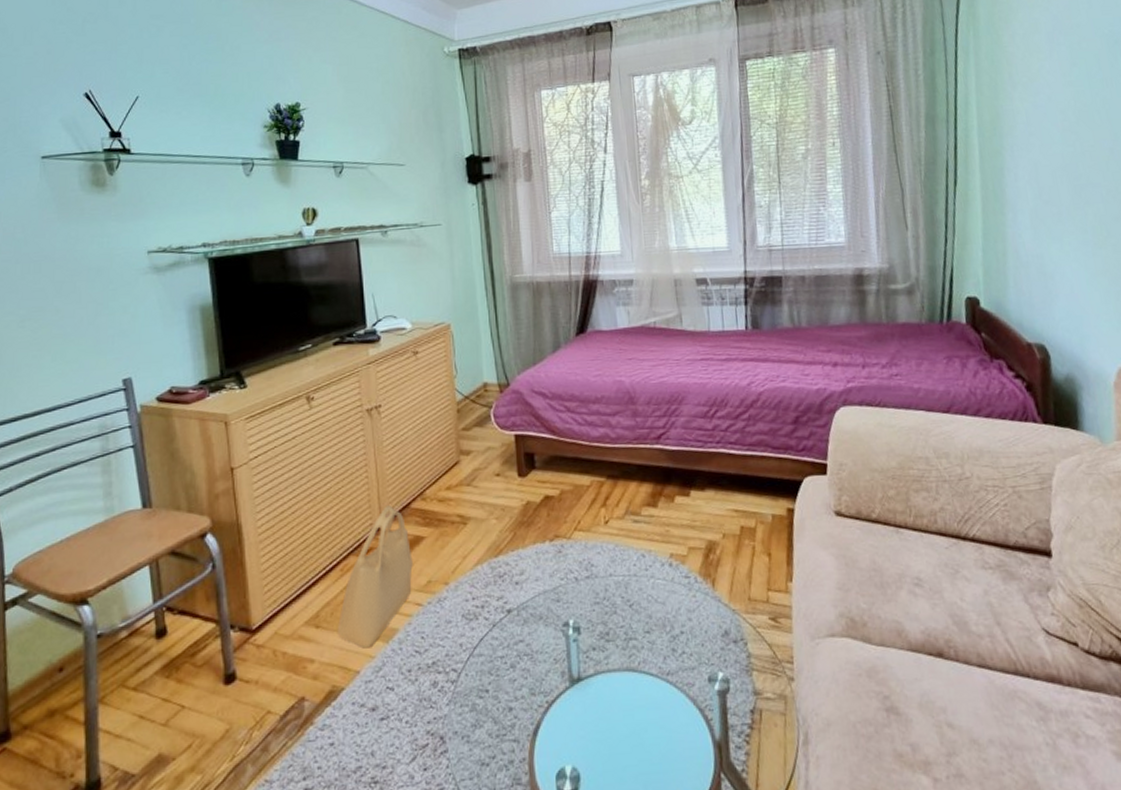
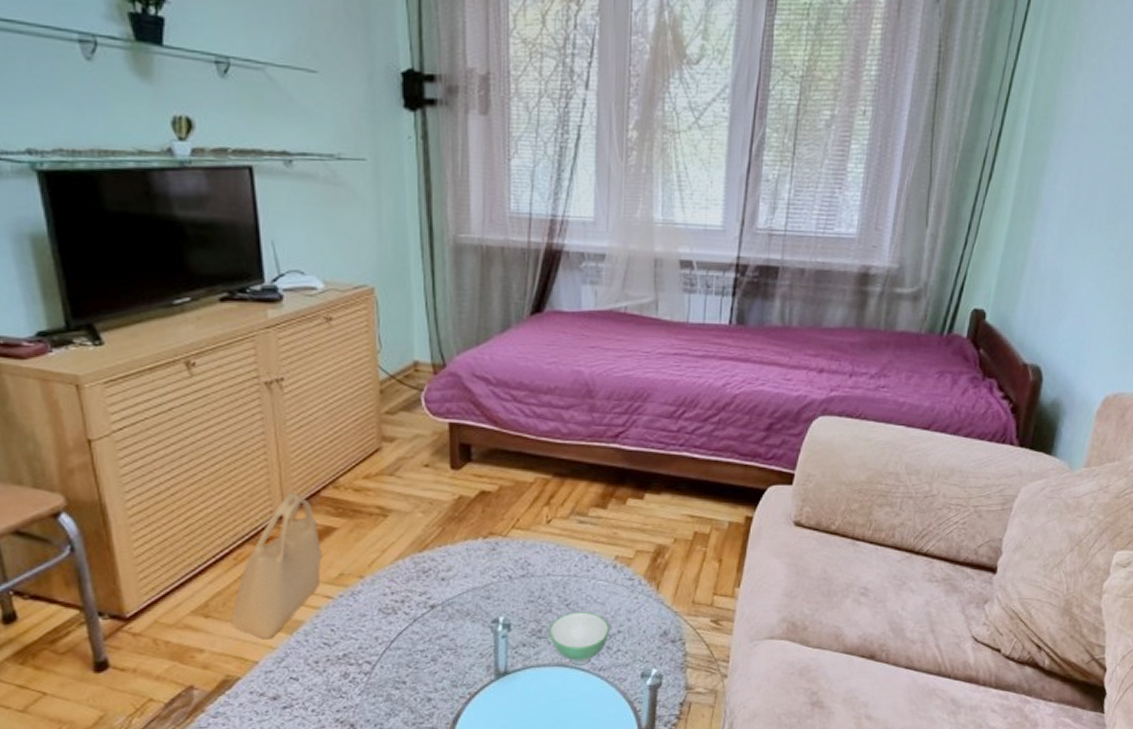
bowl: none [615,612,673,670] -> present [548,612,610,666]

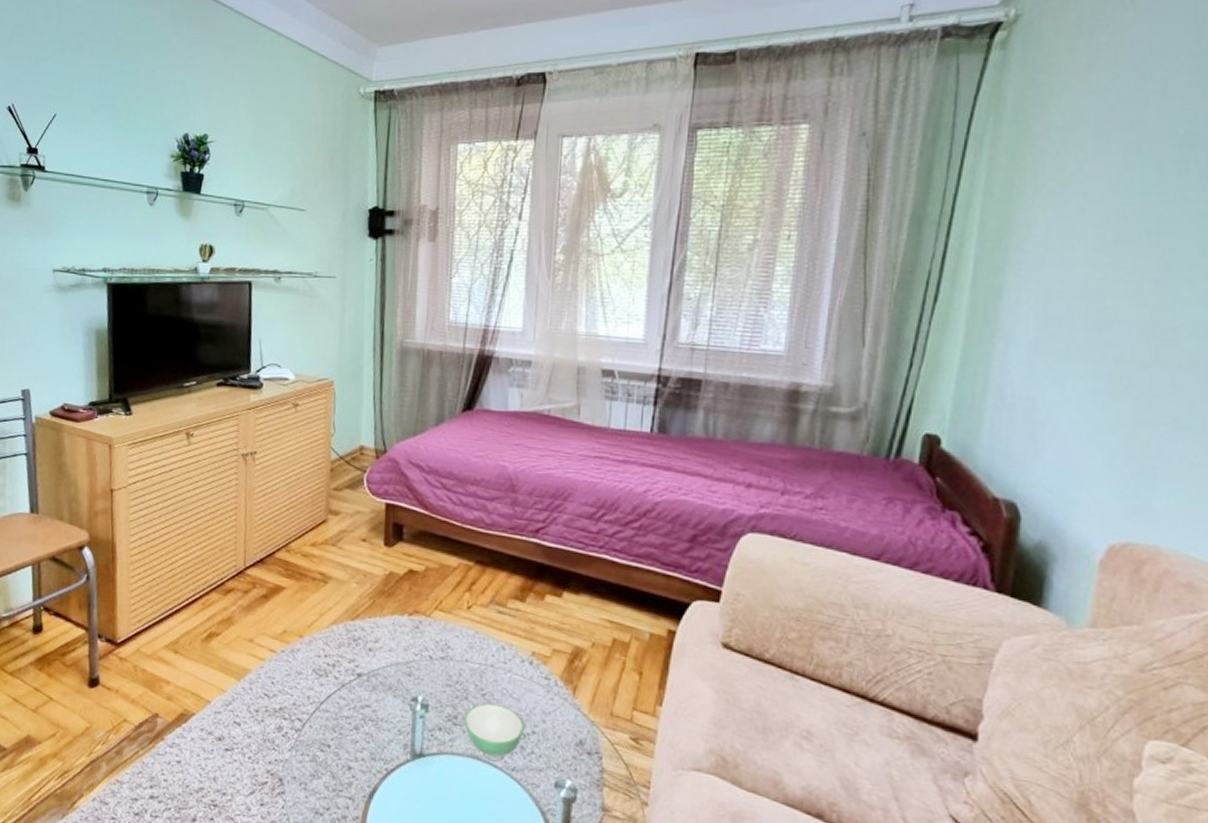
handbag: present [232,492,322,640] -> none [194,551,271,682]

